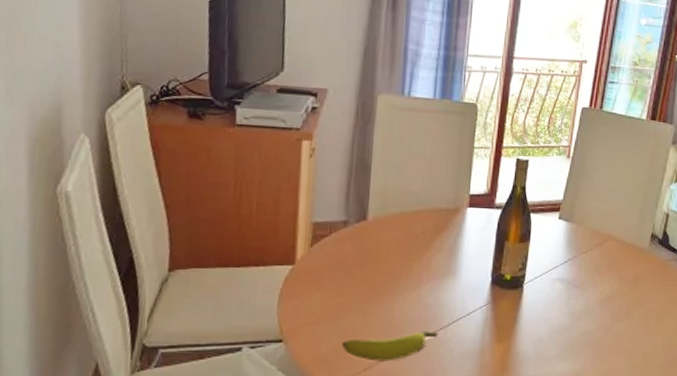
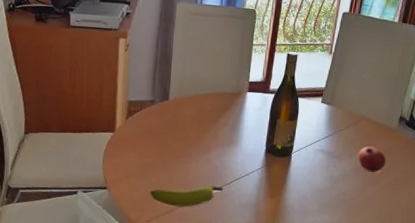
pomegranate: none [603,272,637,304] -> present [358,146,386,172]

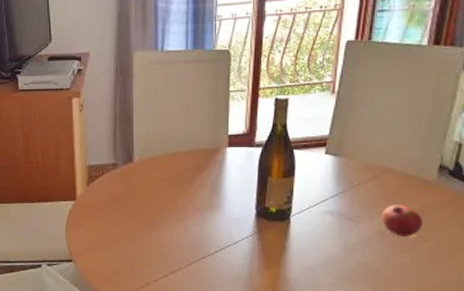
banana: present [150,186,224,207] -> none [120,257,207,281]

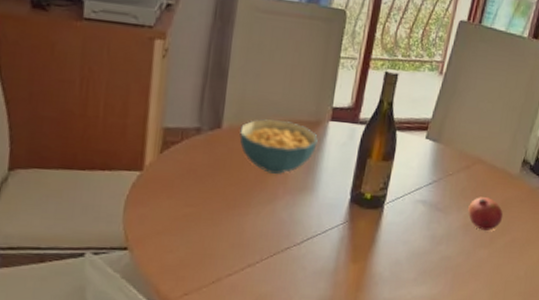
cereal bowl: none [149,151,218,196] -> present [239,119,318,174]

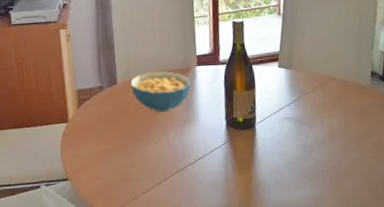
pomegranate: present [468,197,503,231] -> none [330,108,365,136]

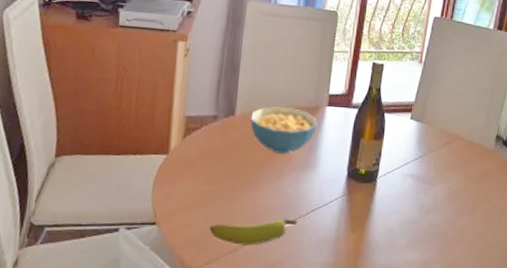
banana: none [112,167,188,193] -> present [209,219,298,246]

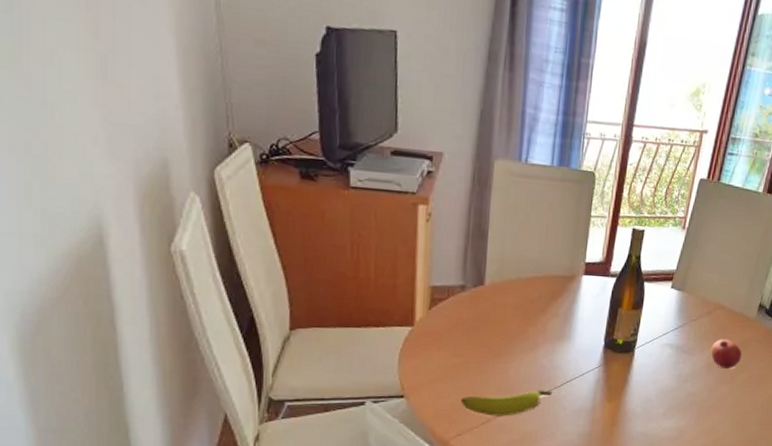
cereal bowl: present [250,106,317,154] -> none [501,275,573,325]
pomegranate: none [451,169,482,200] -> present [710,339,742,369]

